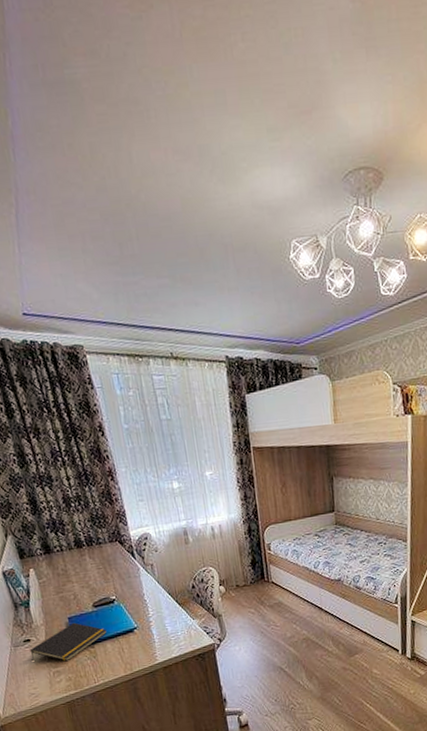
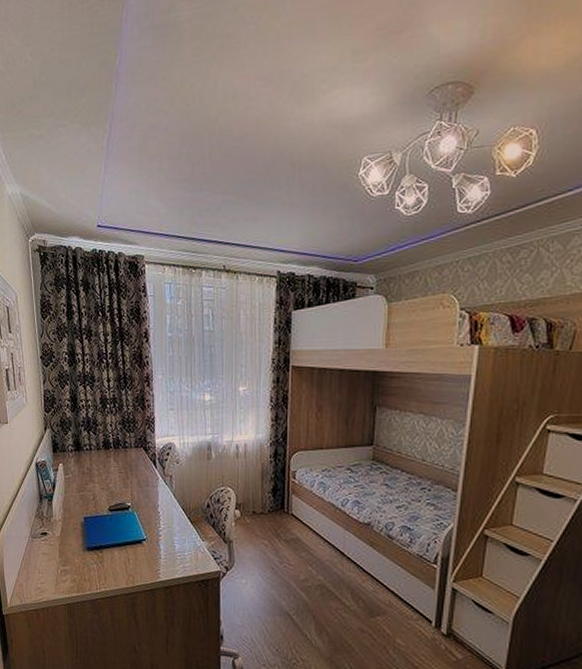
notepad: present [29,622,107,662] -> none [44,523,117,562]

